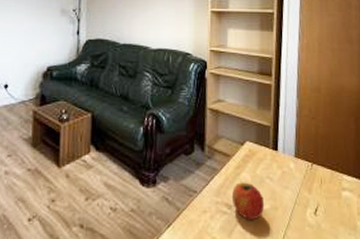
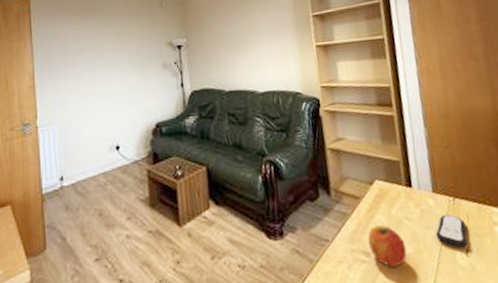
remote control: none [291,177,319,208] -> present [435,214,468,248]

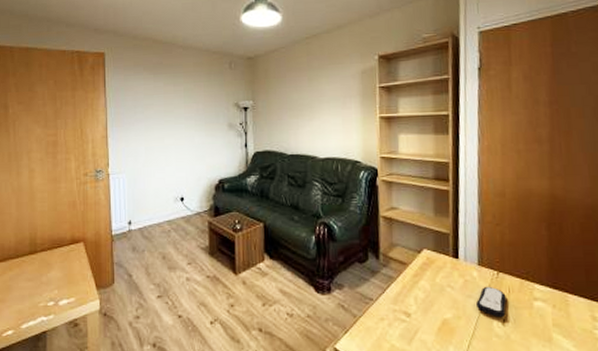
apple: present [367,225,407,267] -> none [410,290,446,328]

